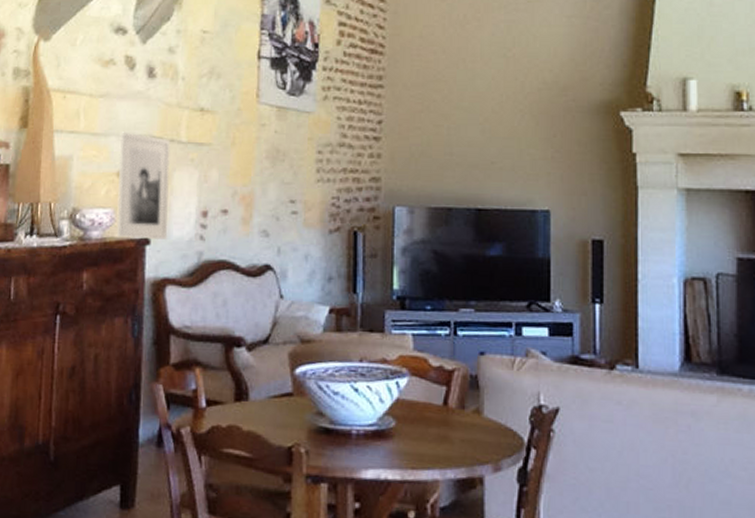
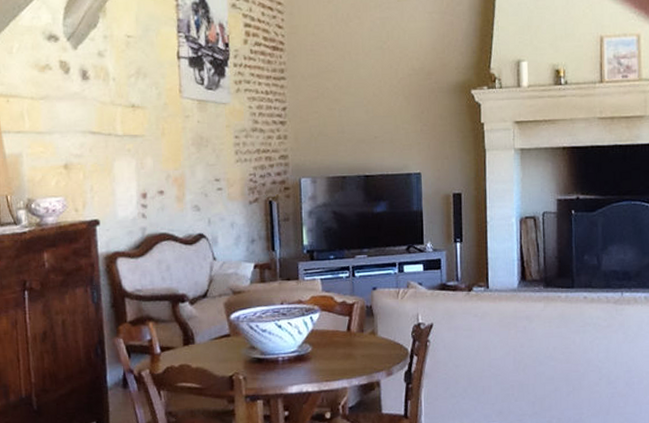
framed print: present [116,132,171,241] -> none [62,129,114,221]

